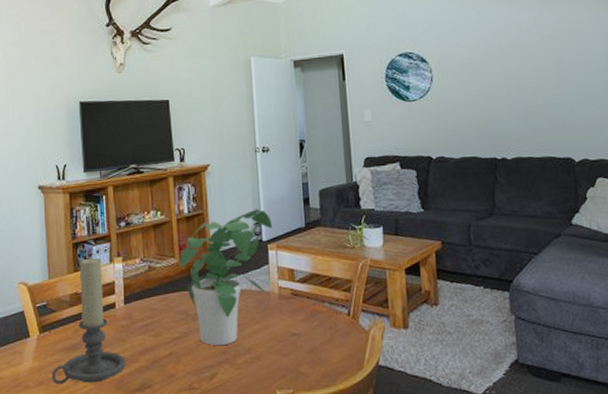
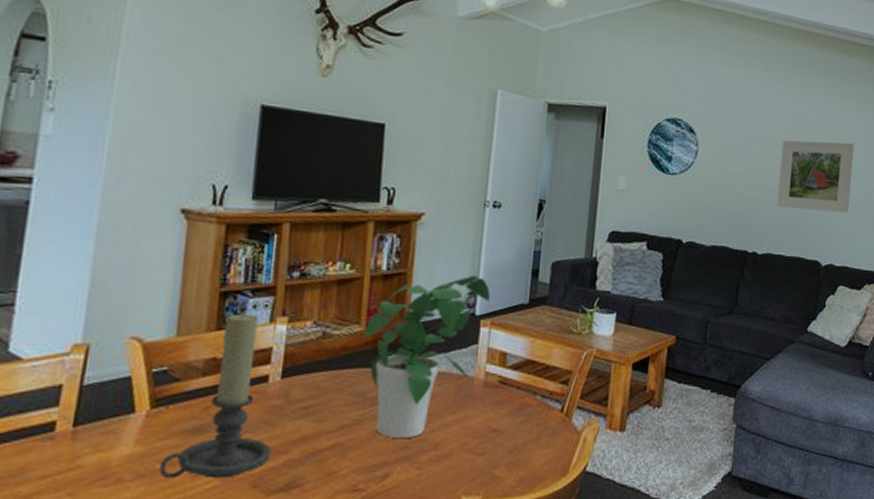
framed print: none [513,44,595,114] -> present [776,140,854,213]

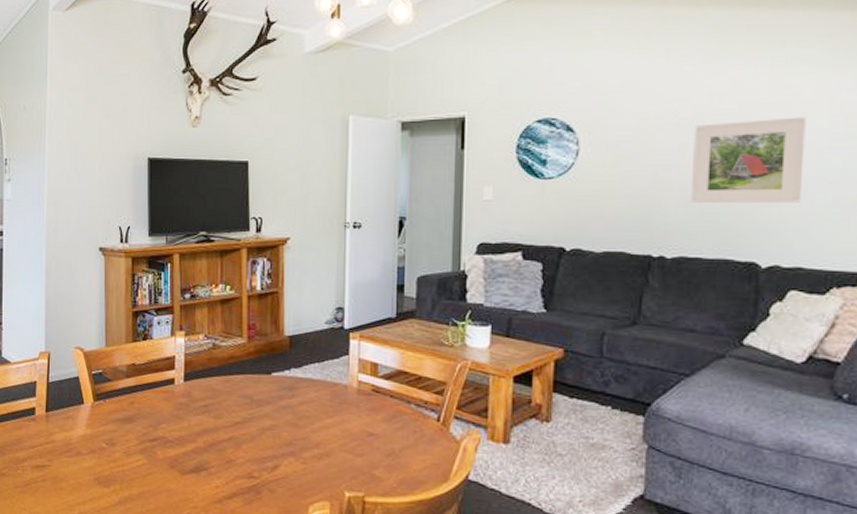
candle holder: present [159,313,272,479] -> none [104,329,182,458]
potted plant: present [365,275,490,438] -> none [248,292,357,436]

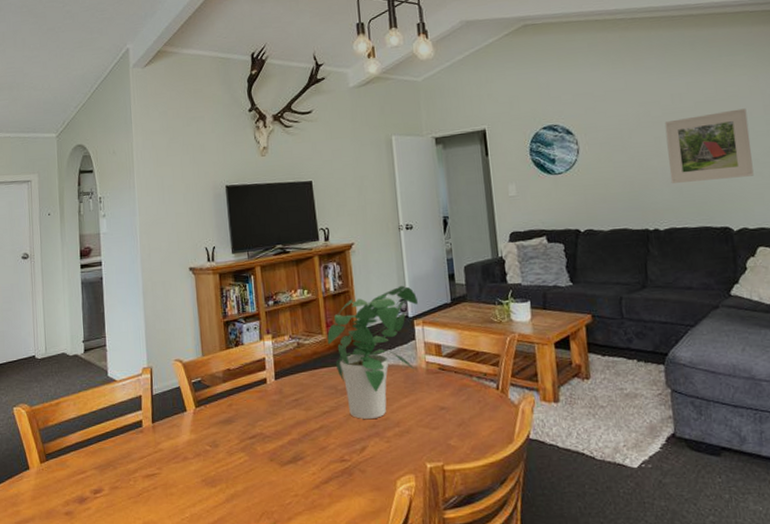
potted plant: none [248,292,357,436] -> present [327,285,418,419]

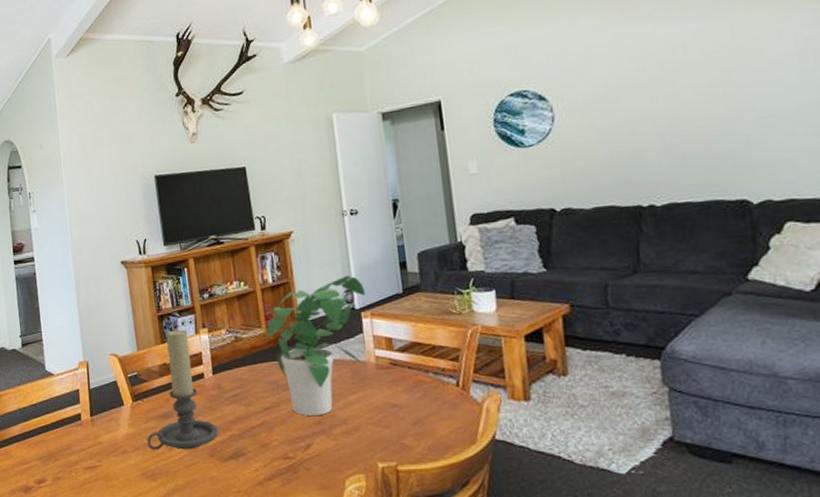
candle holder: none [208,335,279,456] -> present [147,329,218,450]
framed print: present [664,108,754,183] -> none [663,56,782,151]

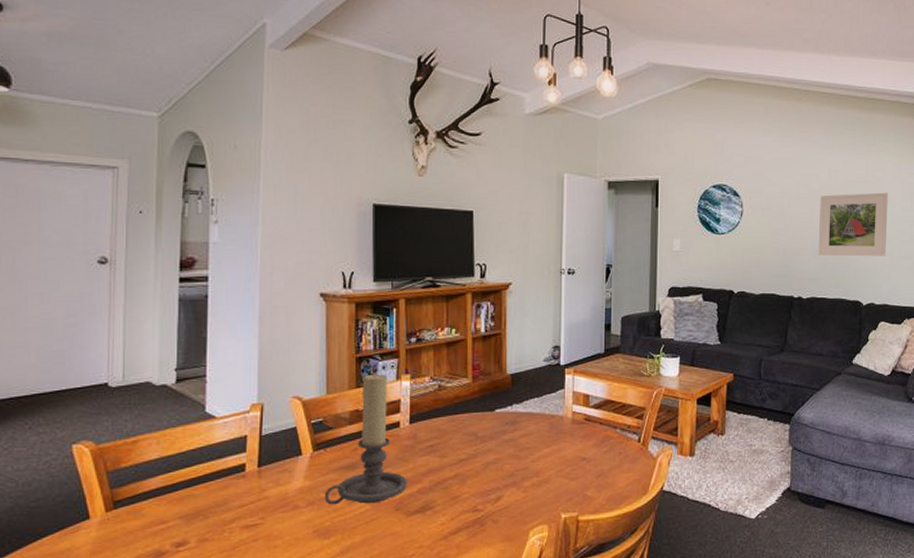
potted plant: present [266,275,365,416] -> none [473,332,571,468]
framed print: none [663,56,782,151] -> present [818,192,888,256]

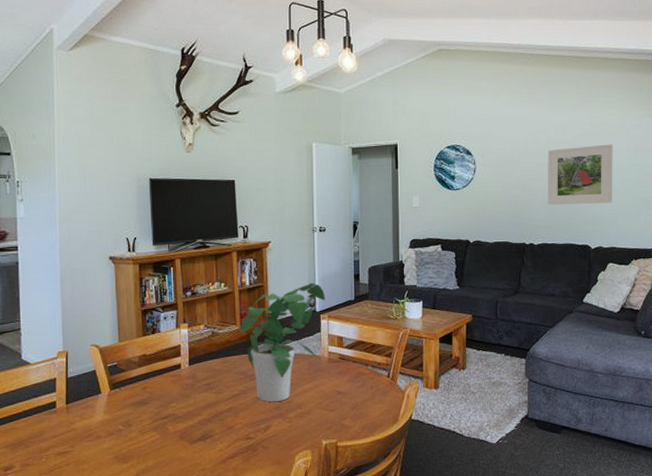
candle holder: present [324,374,407,505] -> none [121,323,190,435]
potted plant: none [473,332,571,468] -> present [241,283,325,402]

